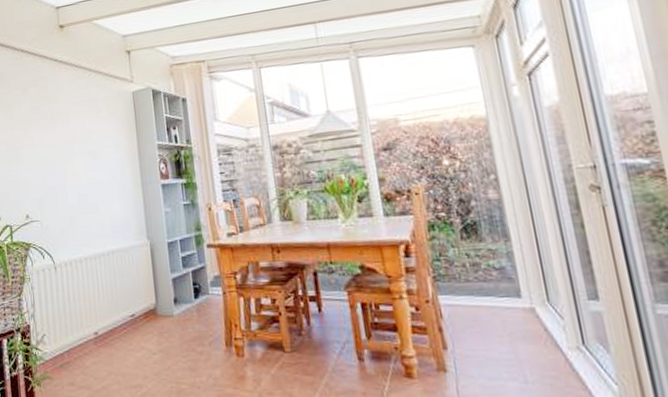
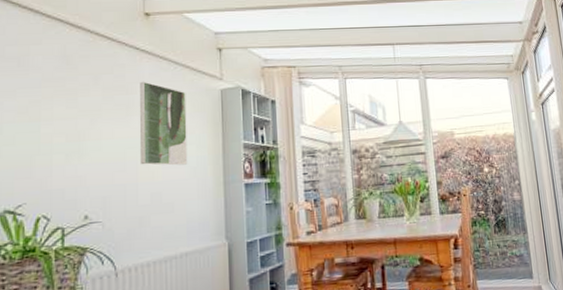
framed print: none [61,90,107,169] -> present [139,81,188,166]

